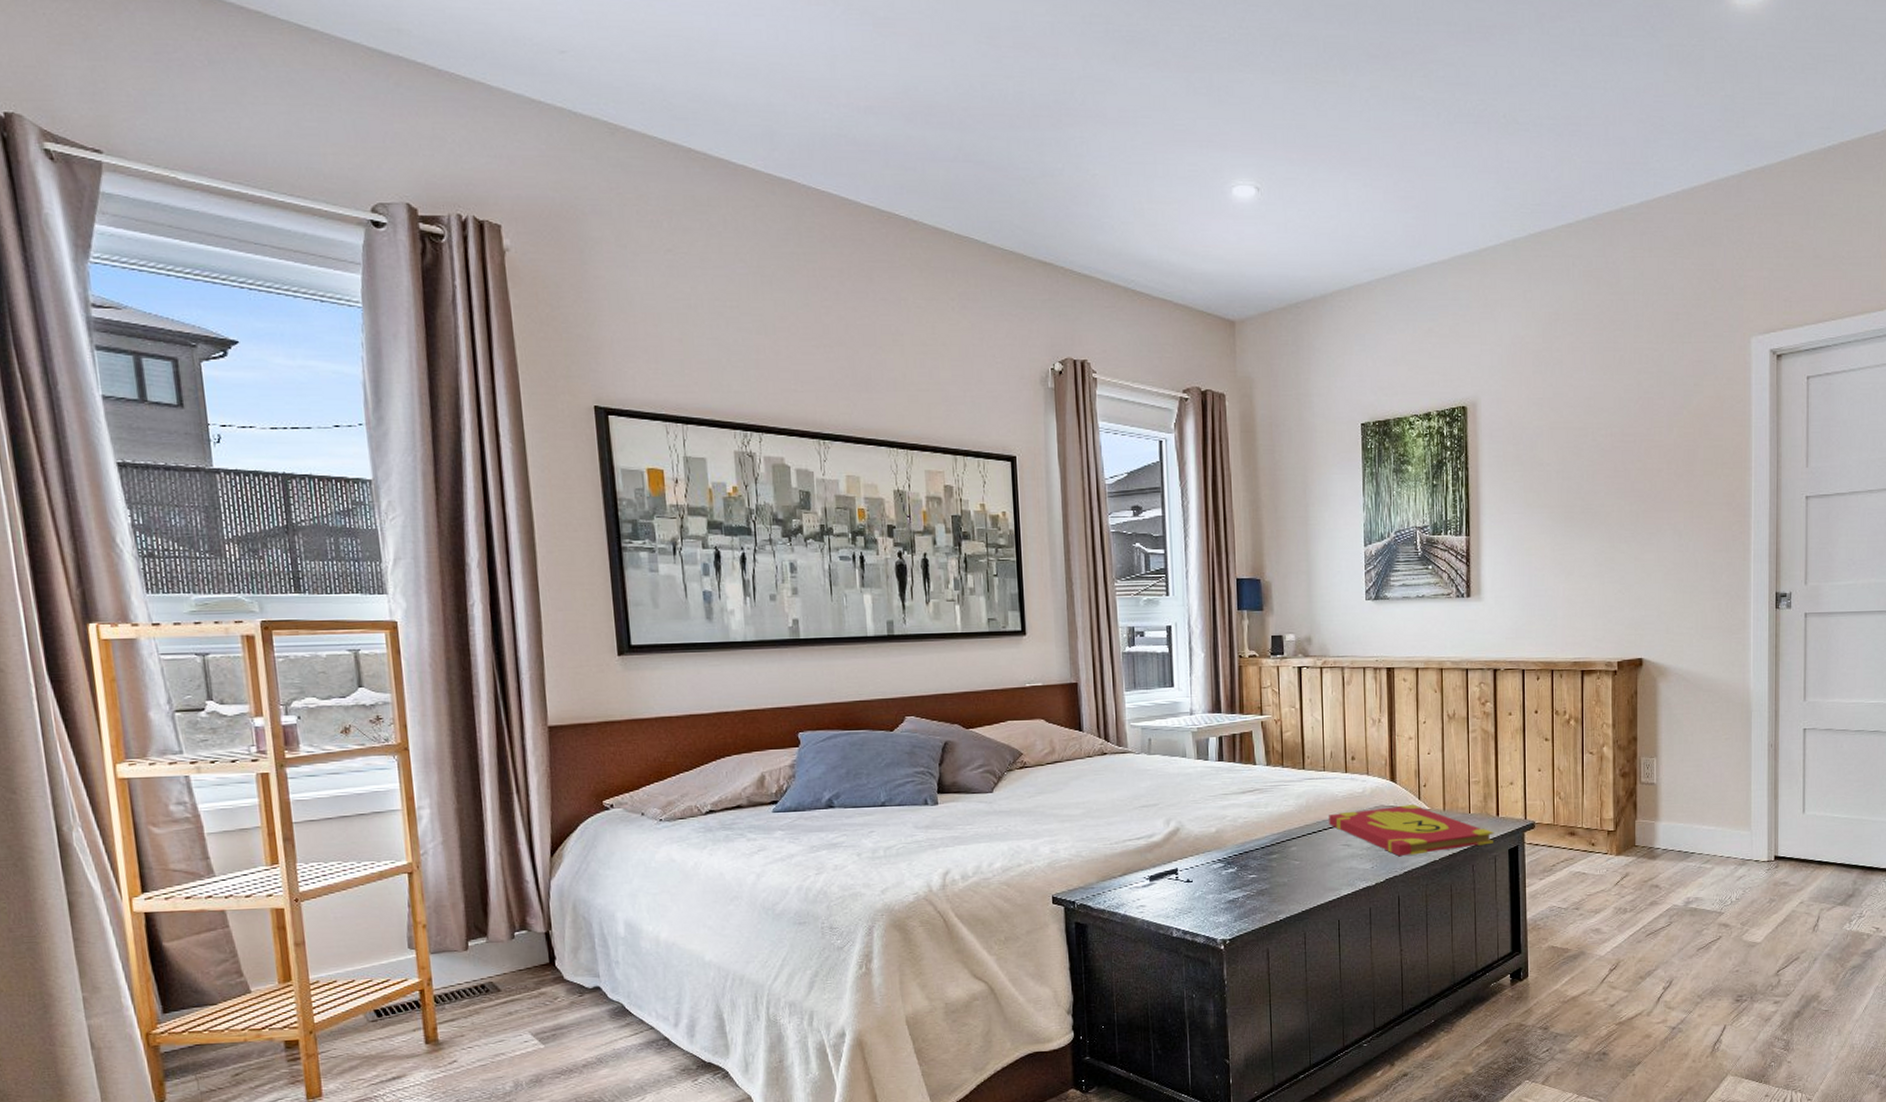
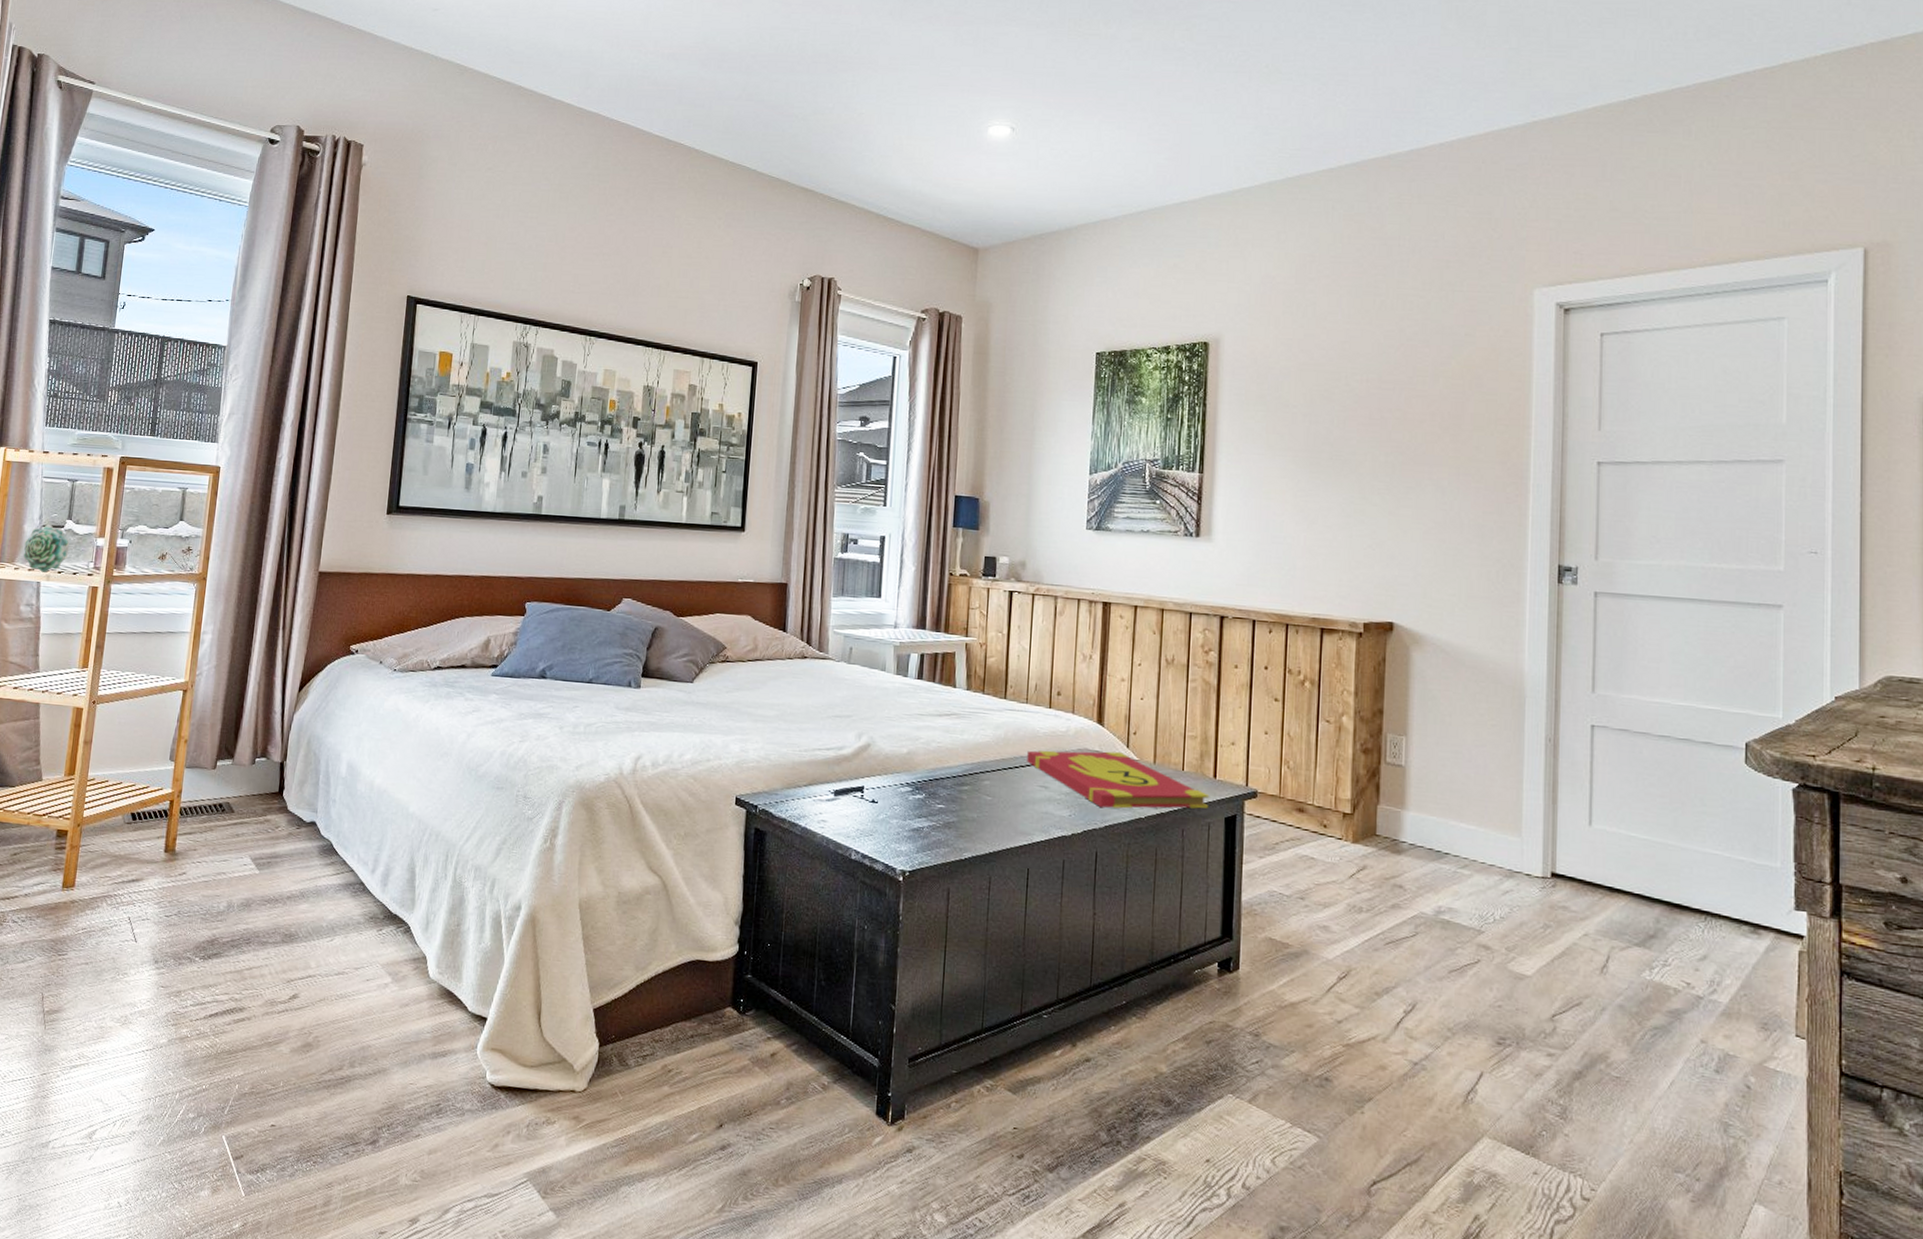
succulent plant: none [154,707,220,766] -> present [23,523,70,574]

